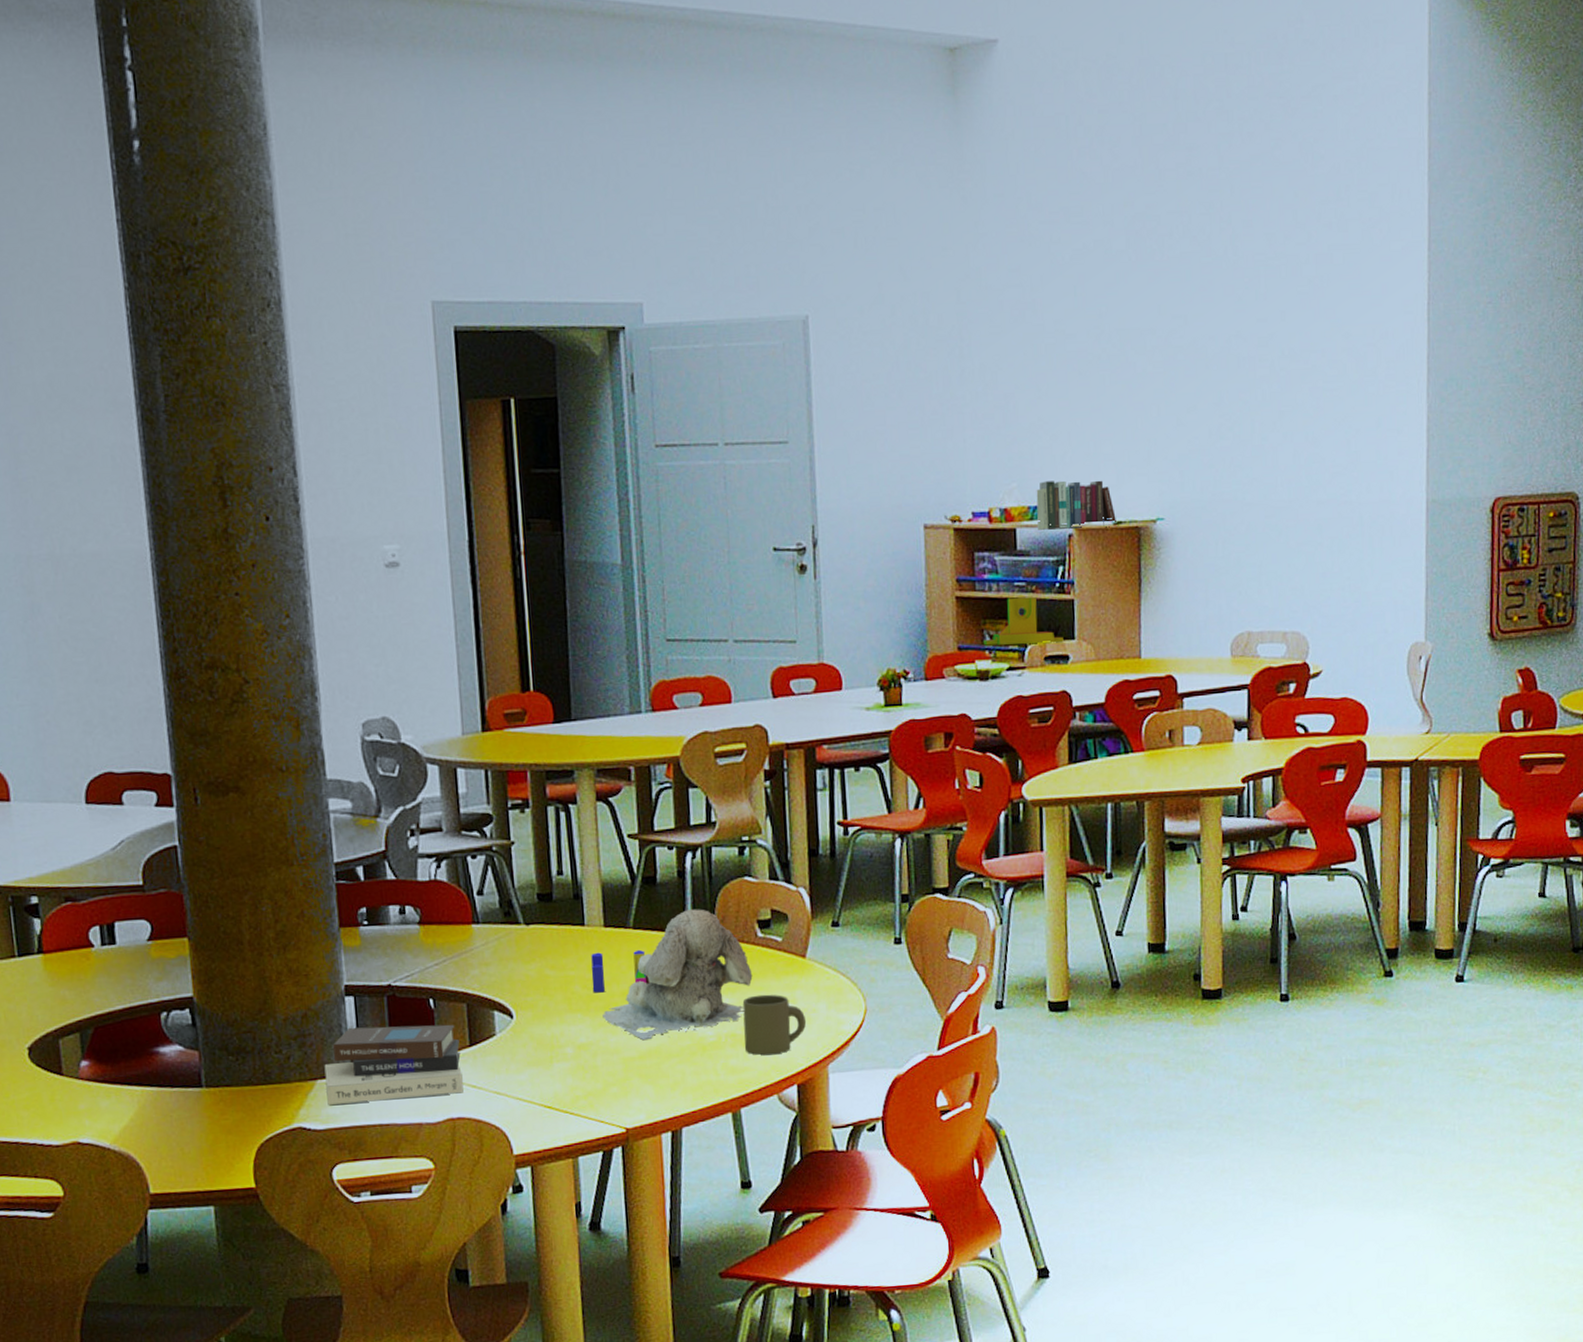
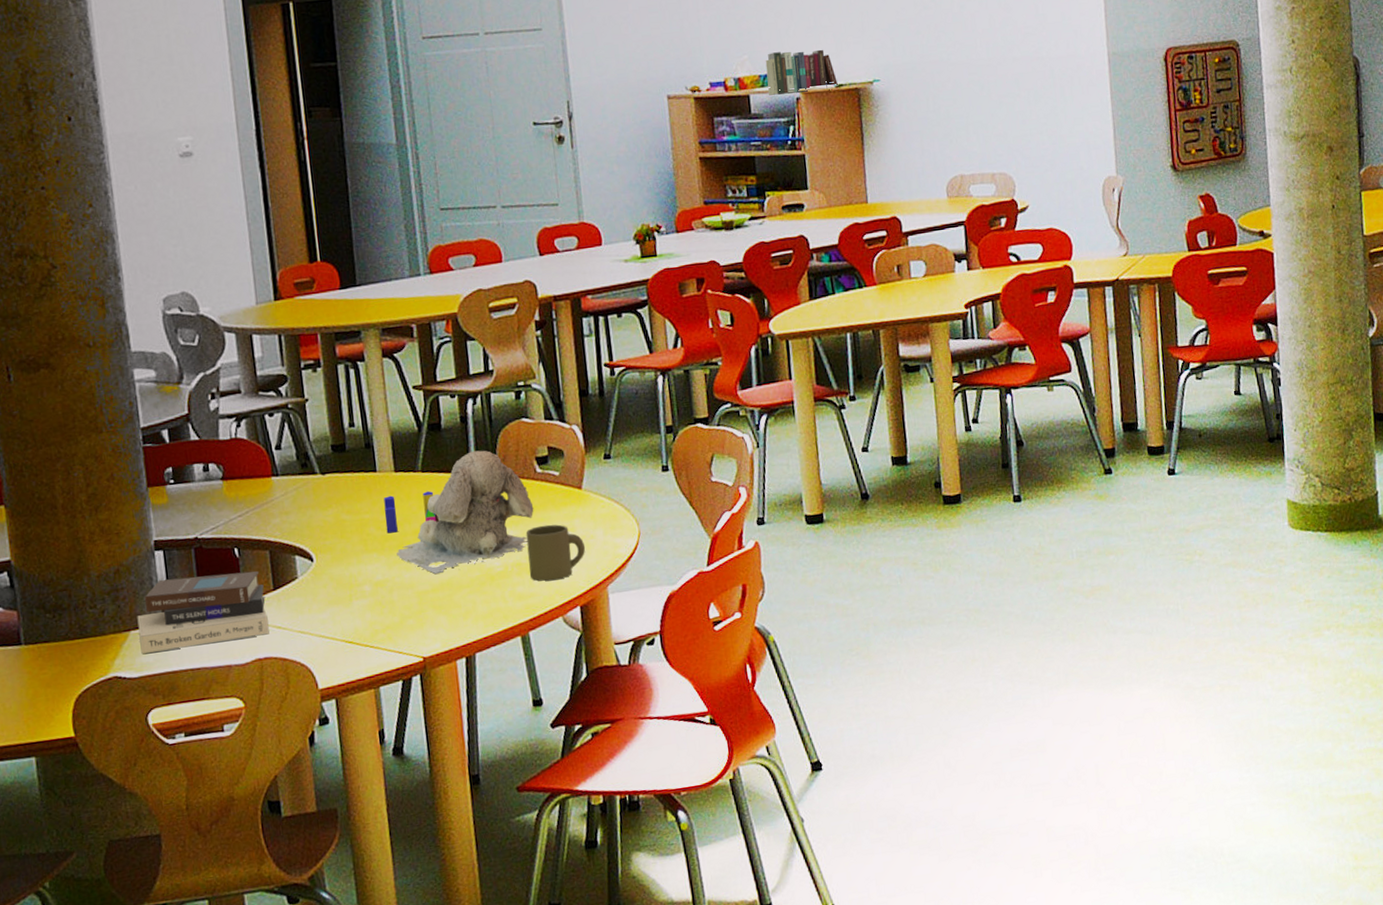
toy block set: present [983,596,1064,646] -> none [726,154,798,199]

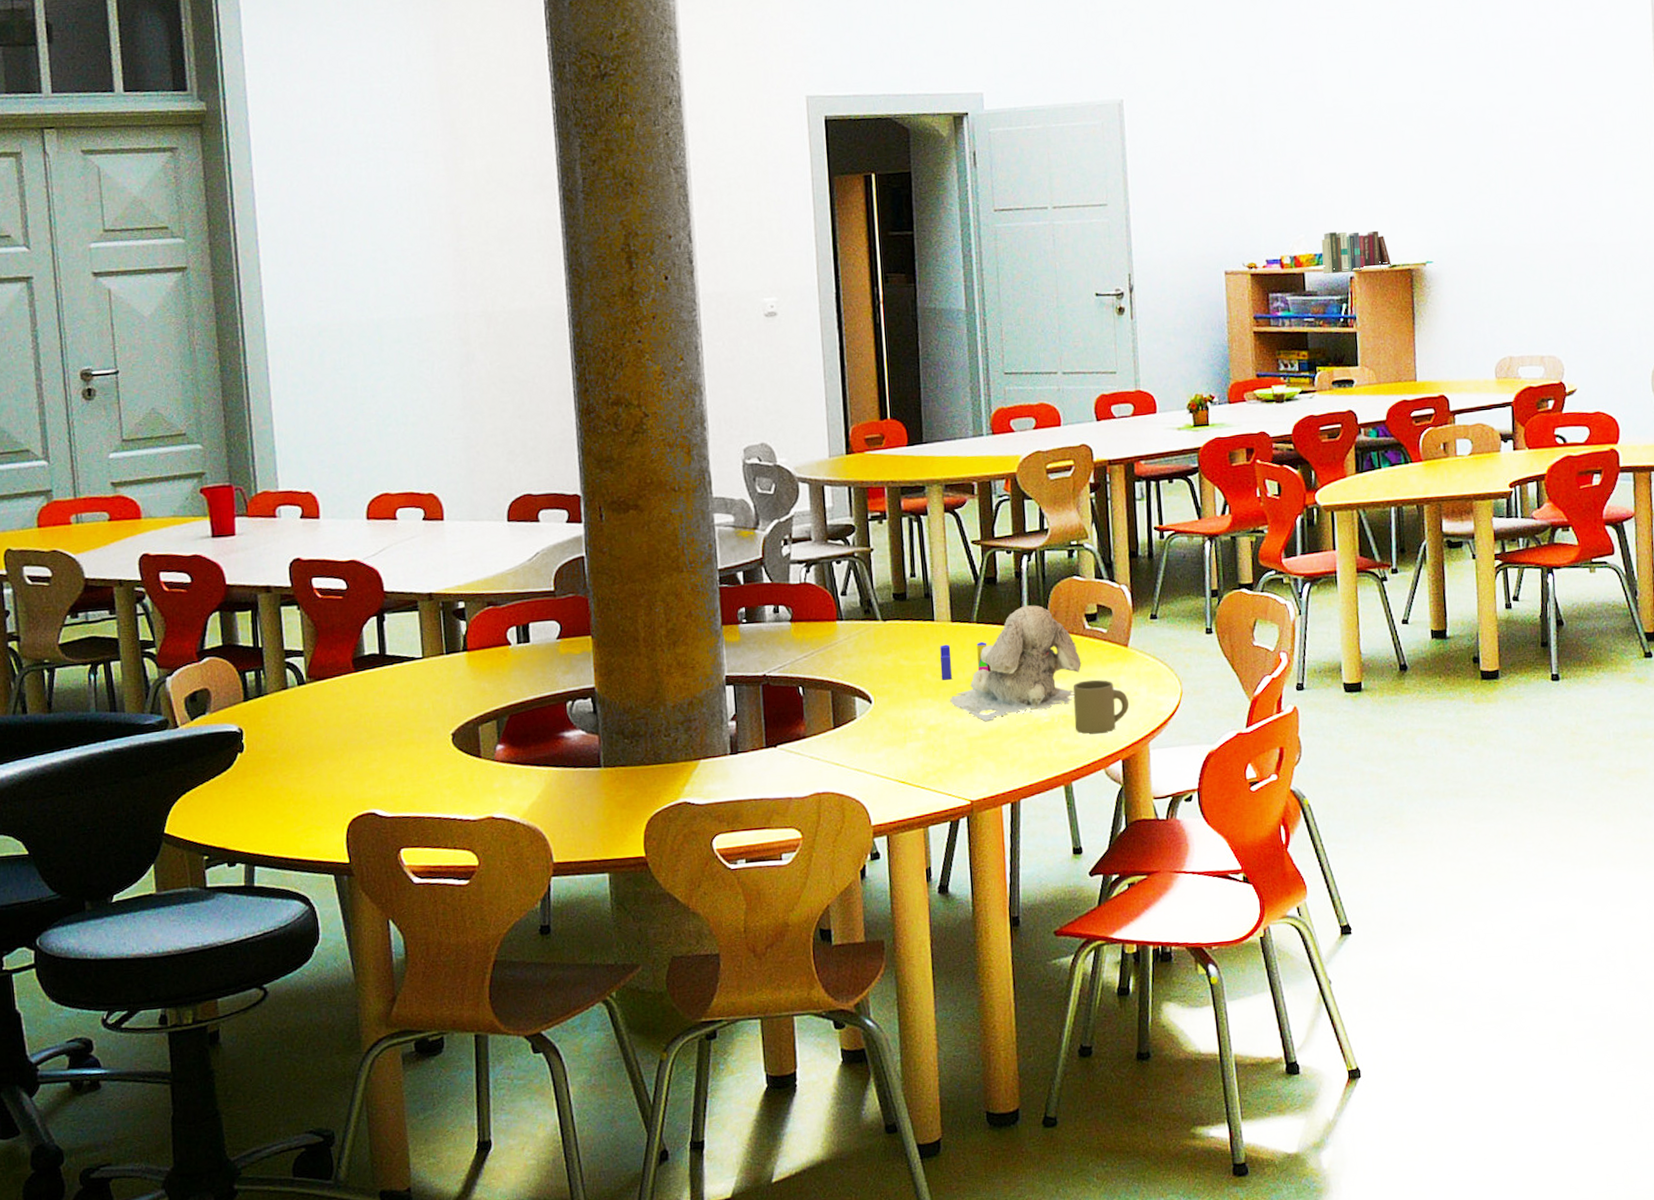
books: present [137,571,270,654] -> none [707,709,828,782]

